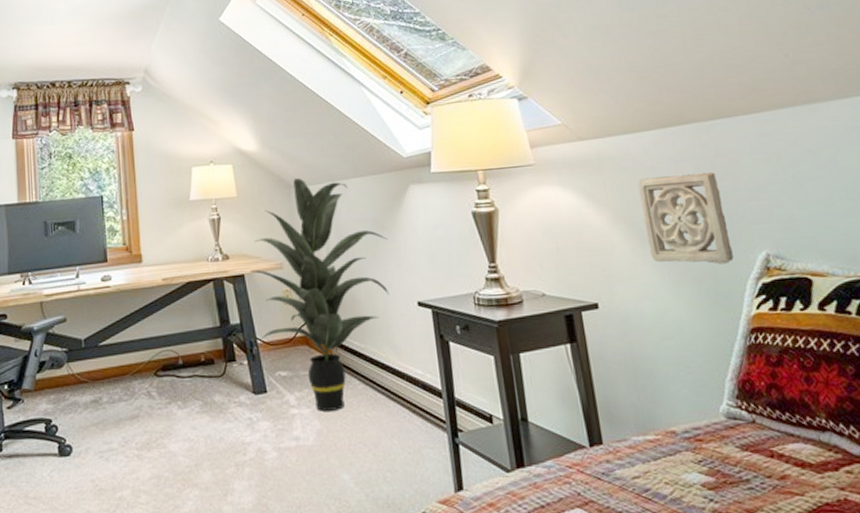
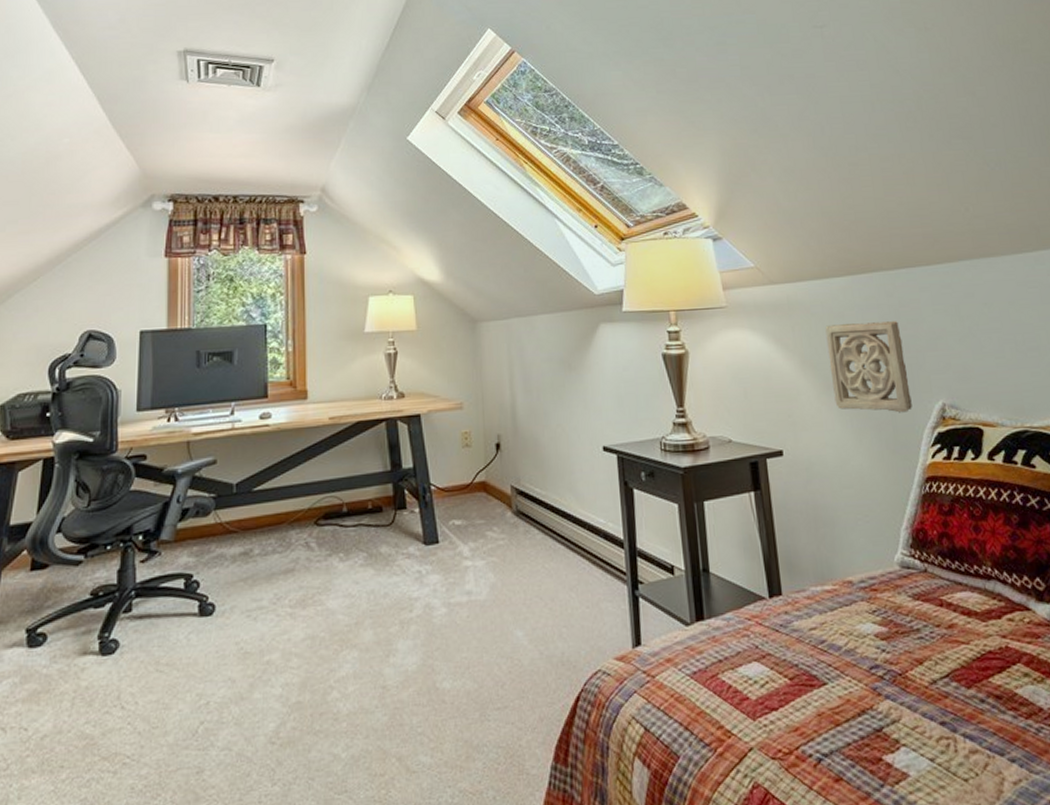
indoor plant: present [252,178,390,411] -> none [429,312,575,563]

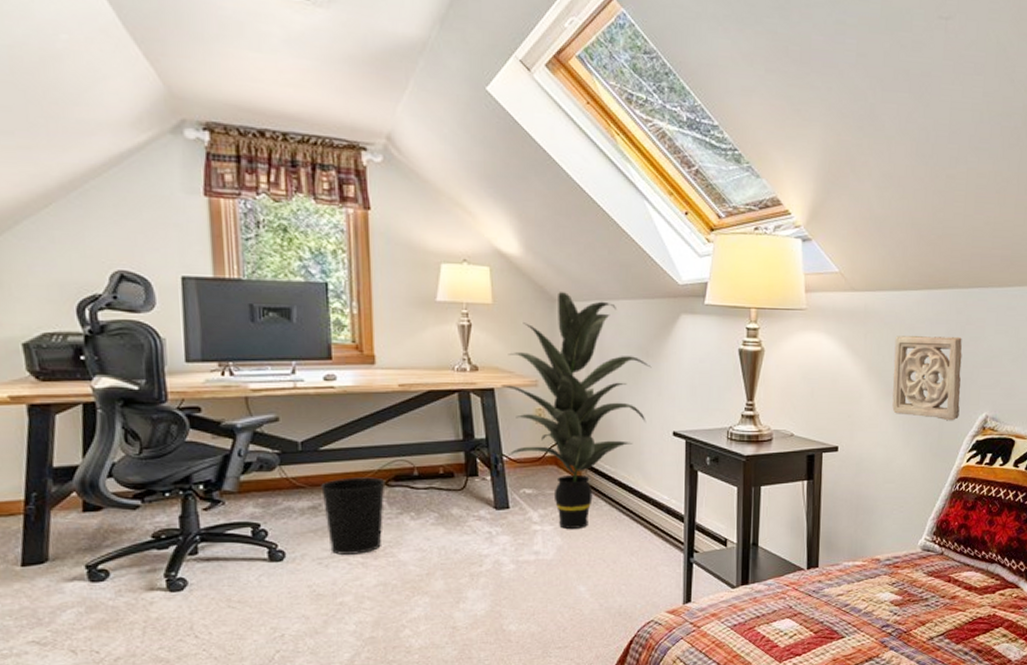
wastebasket: none [253,516,315,607] -> present [321,477,385,556]
indoor plant: none [429,312,575,563] -> present [503,292,652,529]

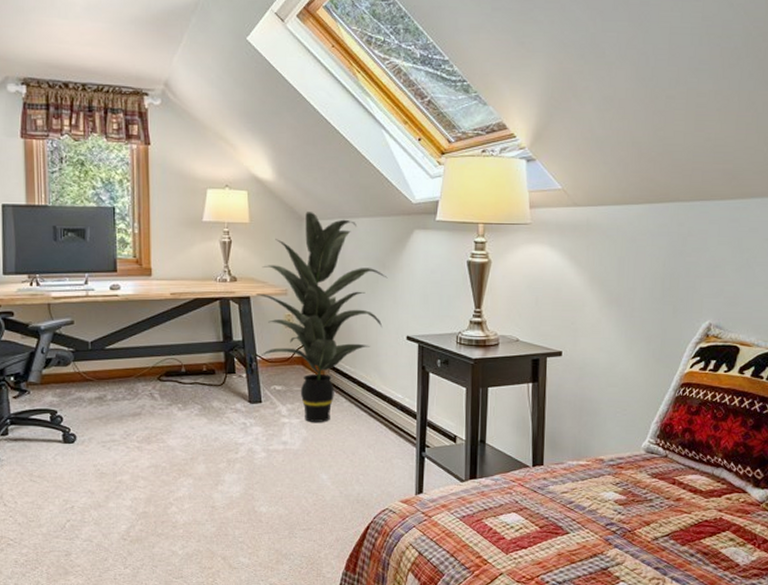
wastebasket: present [321,477,385,556] -> none [106,372,158,440]
wall ornament: present [892,336,962,421] -> none [614,247,684,328]

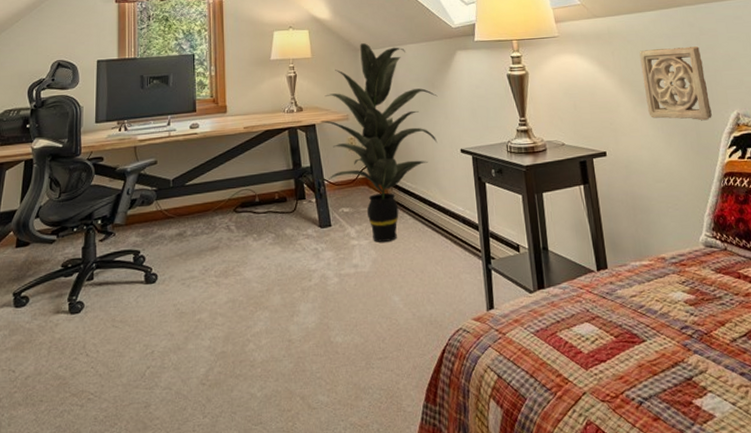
wall ornament: none [614,247,684,328] -> present [639,46,712,121]

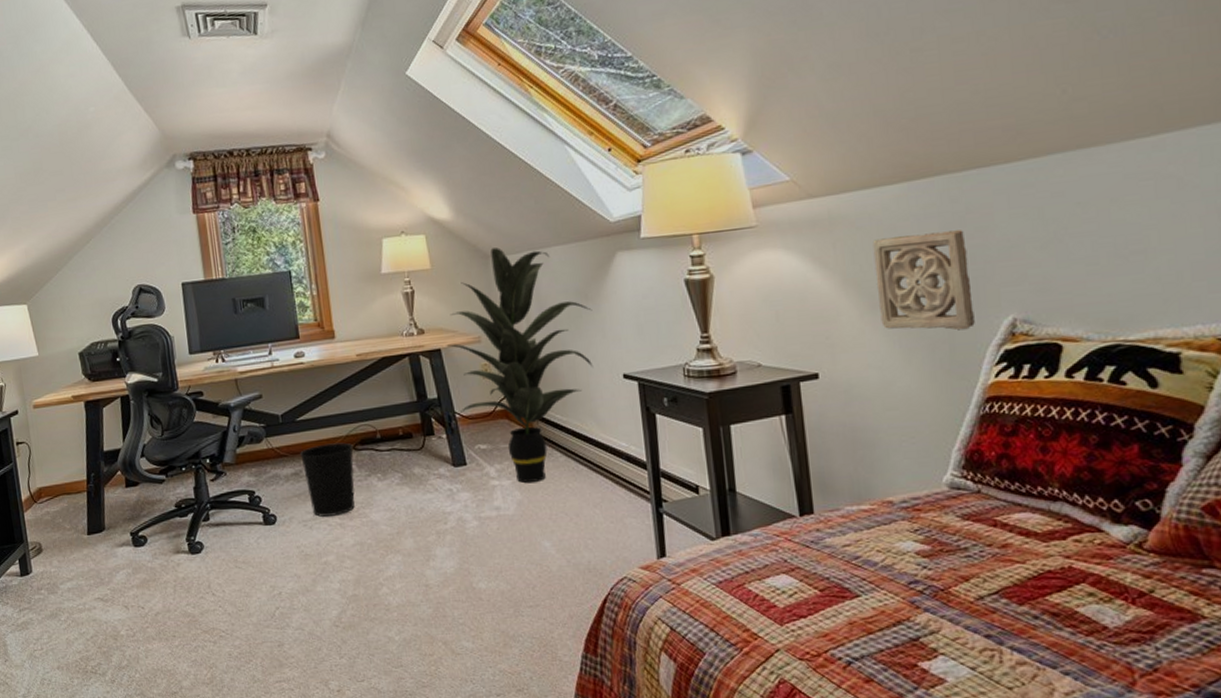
wastebasket: none [186,205,234,276] -> present [300,442,355,518]

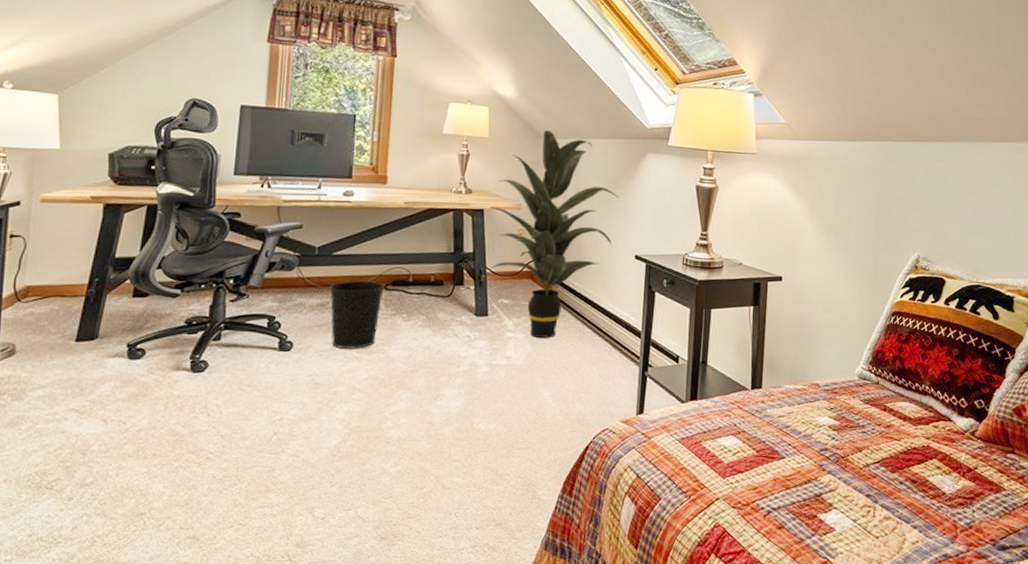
wall ornament: present [872,230,975,331] -> none [832,180,896,259]

